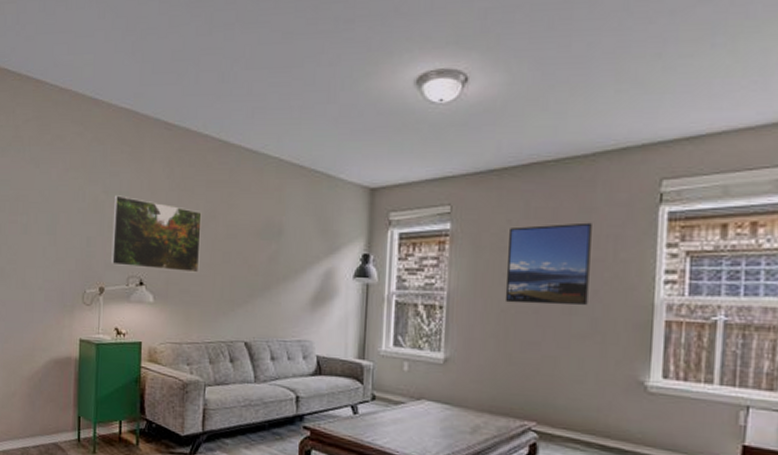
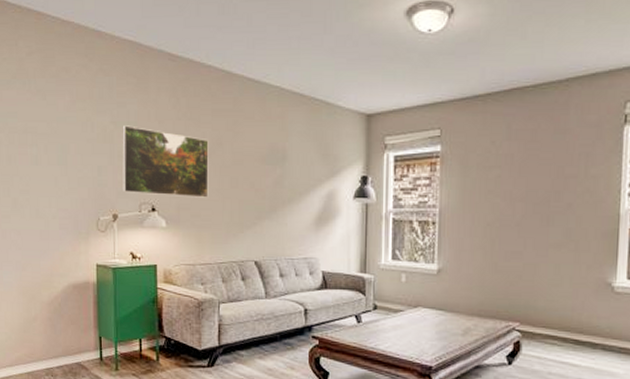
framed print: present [504,222,592,306] -> none [490,142,566,218]

